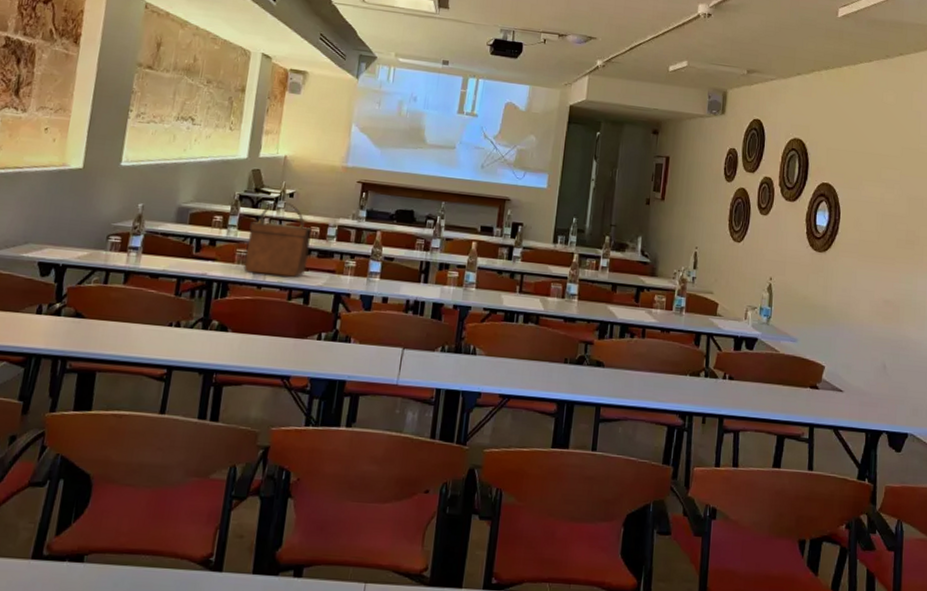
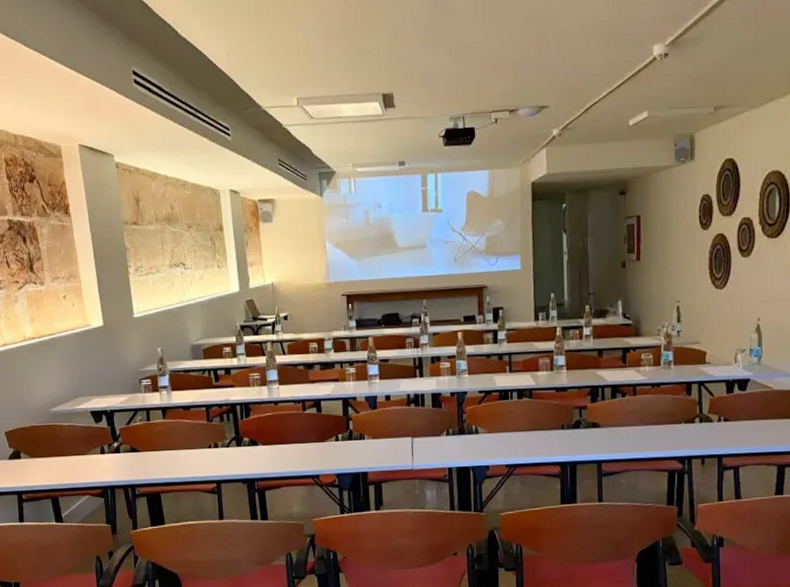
handbag: present [243,201,312,278] -> none [255,324,313,394]

